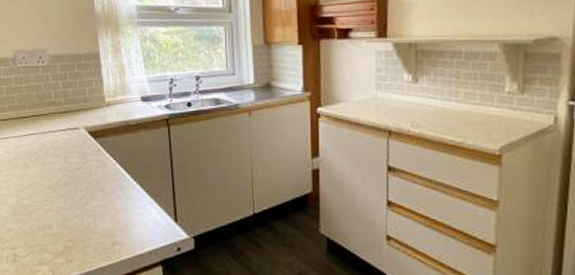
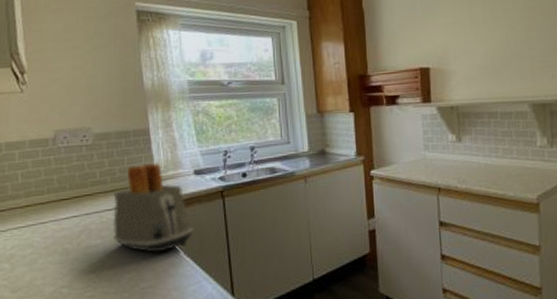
toaster: none [66,87,140,174] -> present [113,163,193,253]

